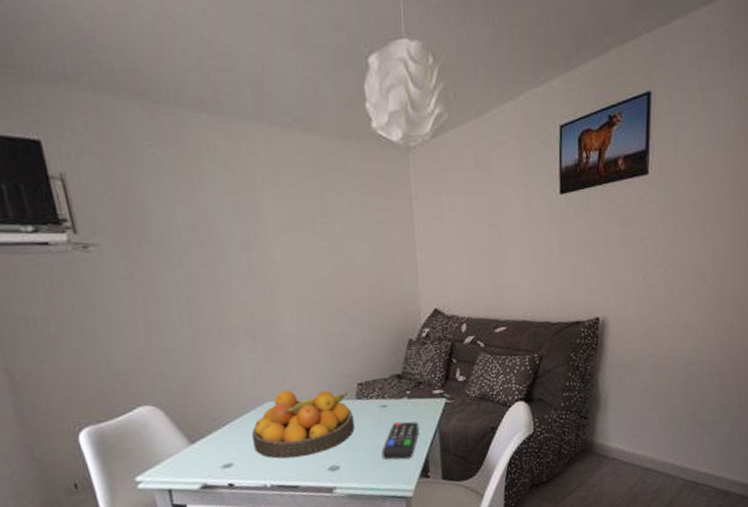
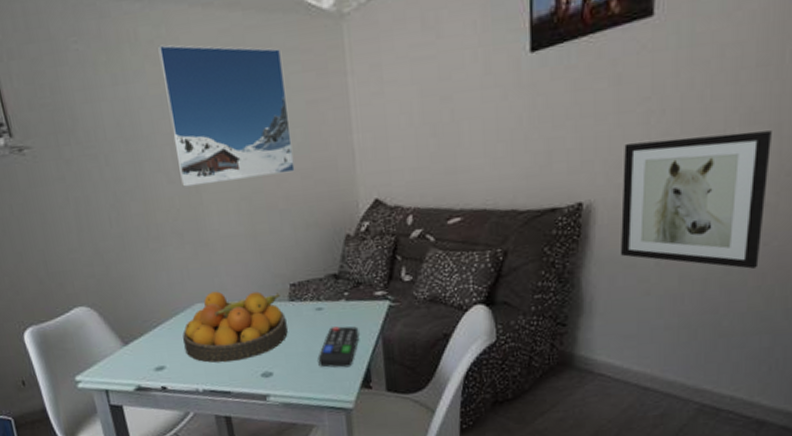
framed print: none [237,158,364,291] -> present [158,45,295,187]
wall art: none [626,267,728,373] -> present [620,130,772,269]

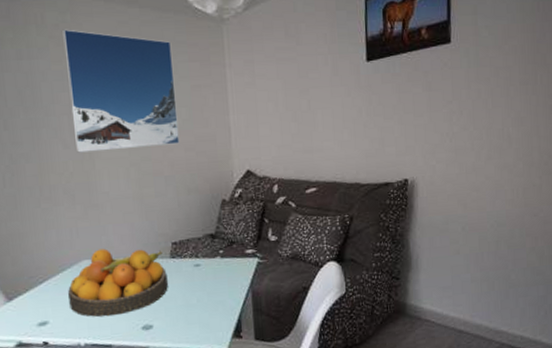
remote control: present [318,326,360,368] -> none [195,281,232,320]
wall art: present [620,130,772,269] -> none [435,131,534,234]

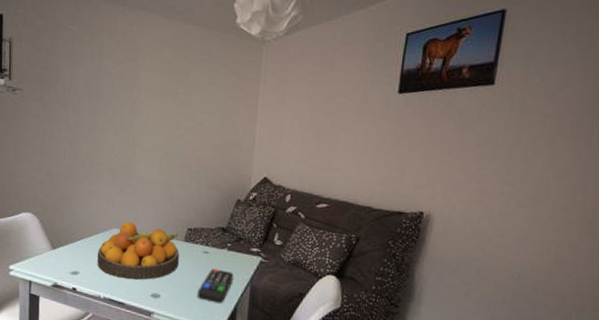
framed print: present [62,29,180,153] -> none [123,37,216,145]
remote control: none [195,281,232,320] -> present [197,268,234,304]

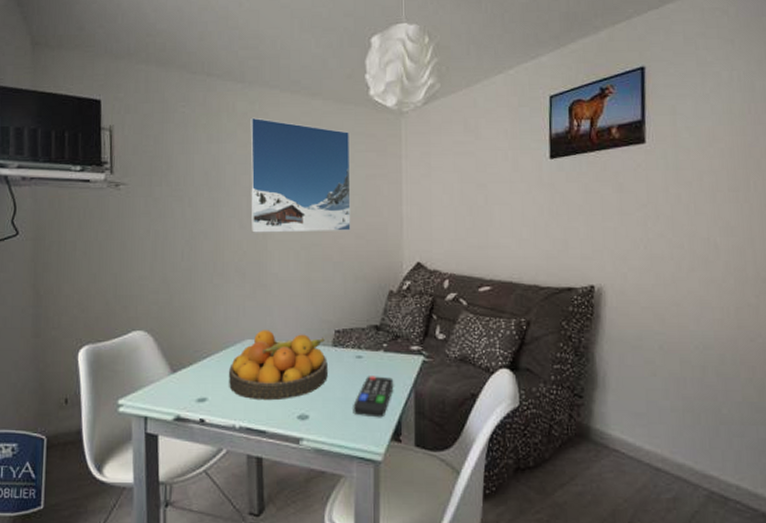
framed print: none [123,37,216,145] -> present [250,117,351,233]

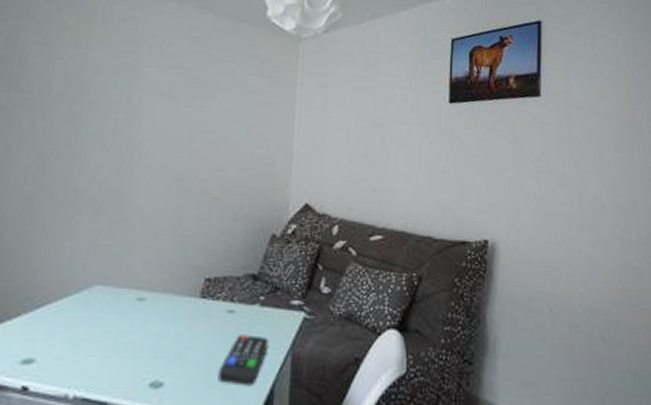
fruit bowl: present [228,330,328,401] -> none [66,274,193,364]
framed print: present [250,117,351,233] -> none [116,24,242,163]

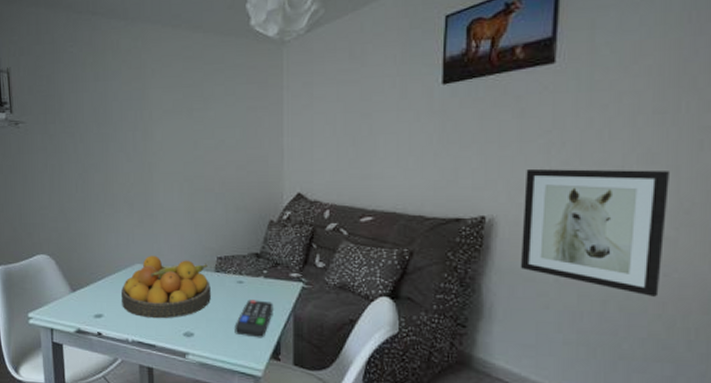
fruit bowl: none [66,274,193,364] -> present [120,255,211,319]
wall art: none [519,195,632,327] -> present [520,169,669,297]

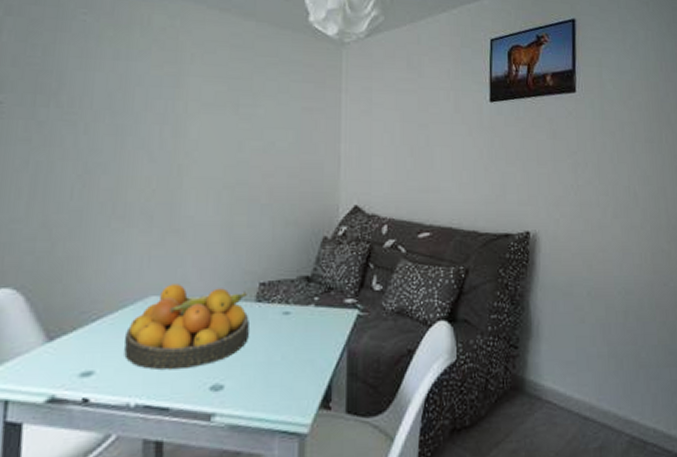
remote control: present [234,300,273,338] -> none [277,334,325,383]
wall art: present [520,169,669,297] -> none [559,187,662,305]

